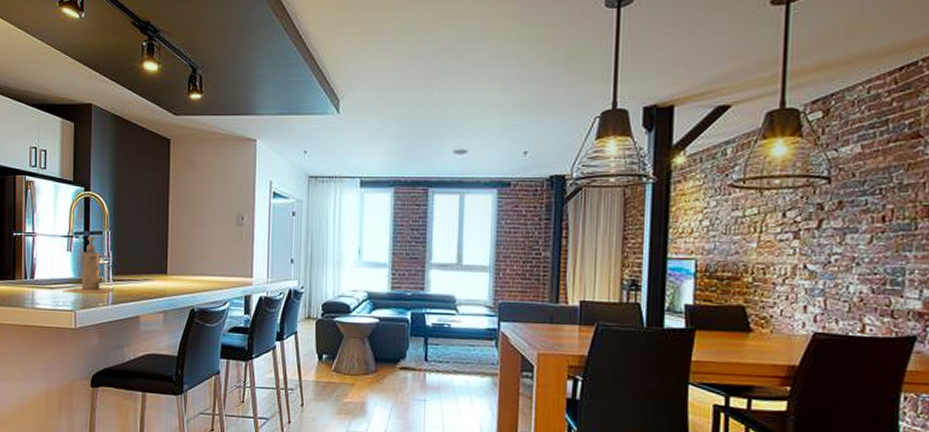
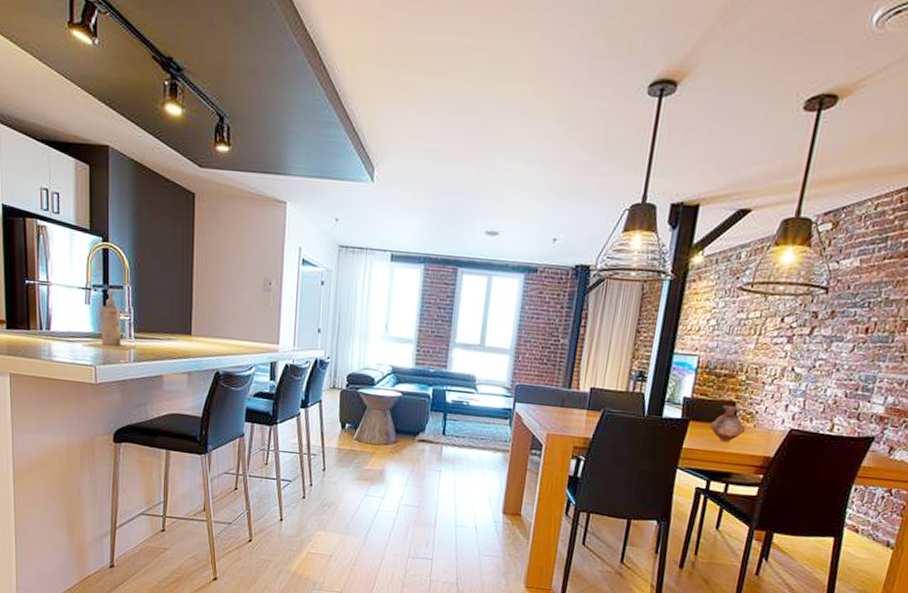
vase: none [719,311,761,350] -> present [709,405,746,441]

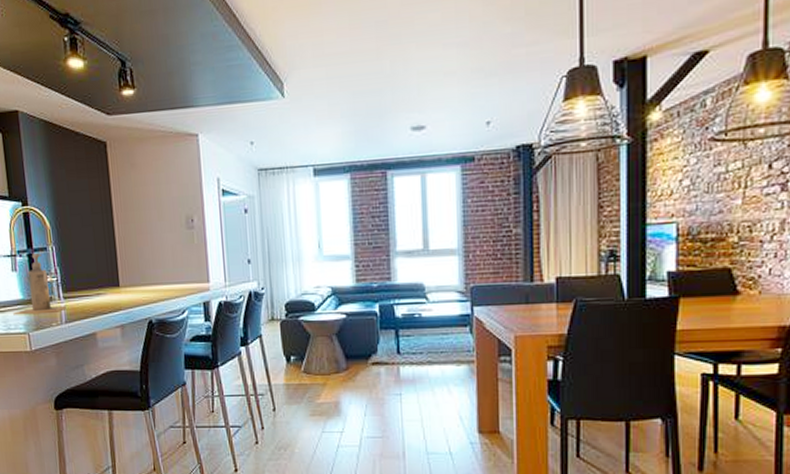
vase: present [709,405,746,441] -> none [704,273,750,315]

